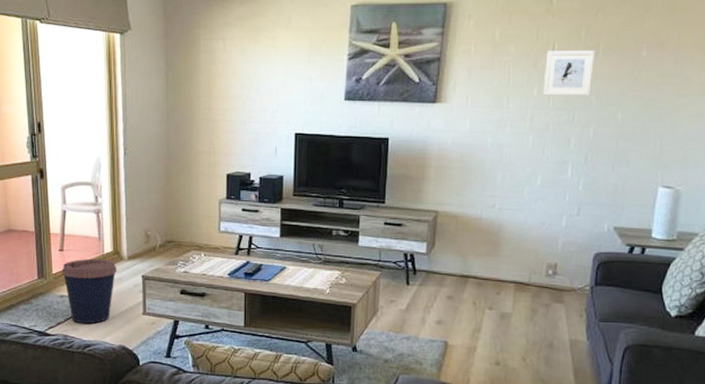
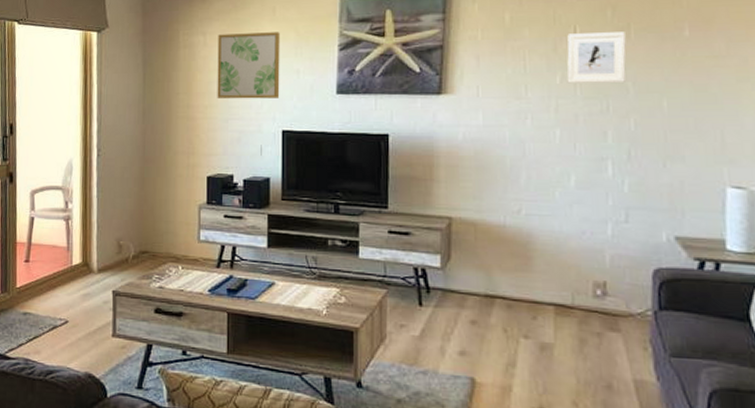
coffee cup: present [61,258,117,324] -> none [25,270,86,347]
wall art: none [236,40,295,103] -> present [217,32,280,99]

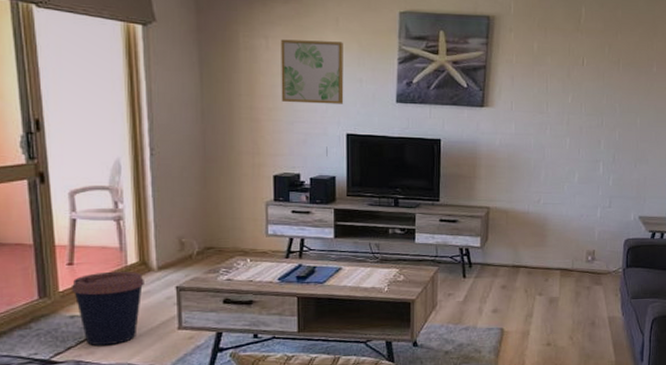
coffee cup: none [25,270,86,347] -> present [70,271,144,346]
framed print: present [567,32,626,83] -> none [576,64,616,104]

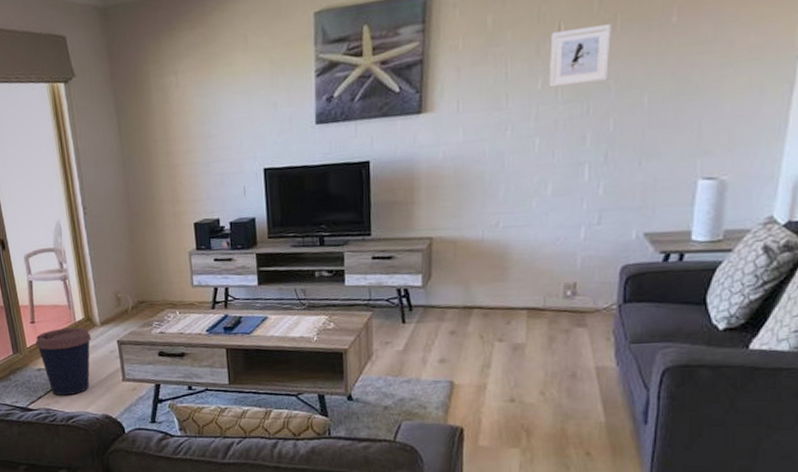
wall art: present [280,39,344,104] -> none [190,62,259,142]
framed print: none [576,64,616,104] -> present [548,24,611,88]

